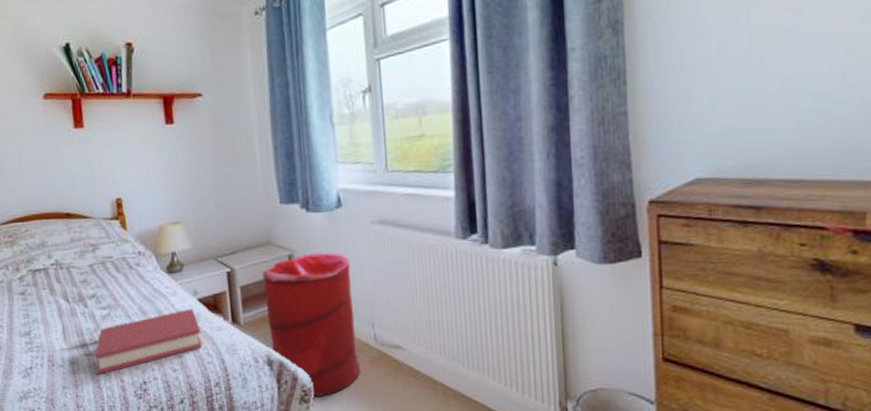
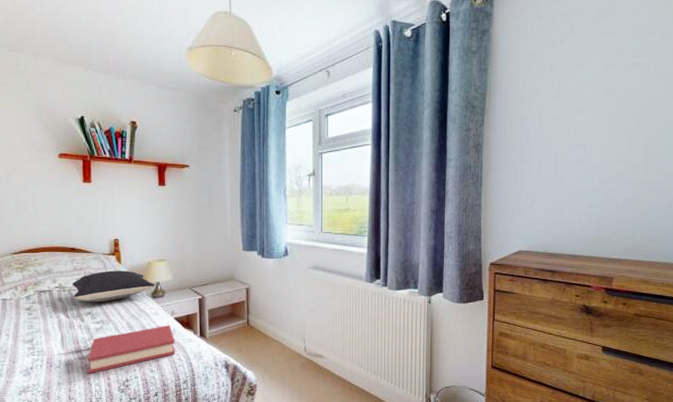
pillow: none [70,238,171,283] -> present [72,270,155,303]
laundry hamper: present [263,252,362,398] -> none [226,288,294,392]

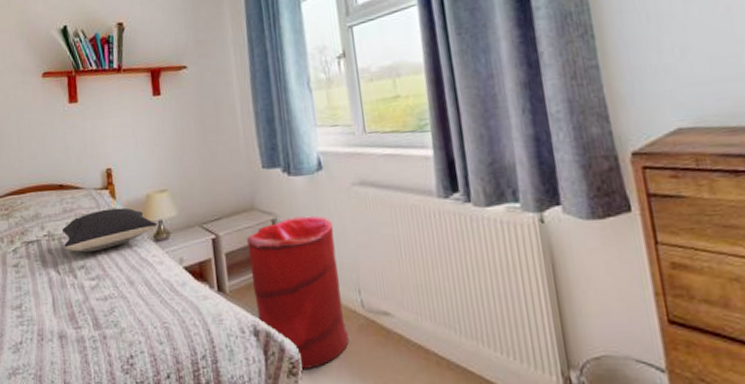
hardback book: present [87,325,176,374] -> none [83,277,189,349]
laundry hamper: none [226,288,294,392] -> present [247,215,350,370]

